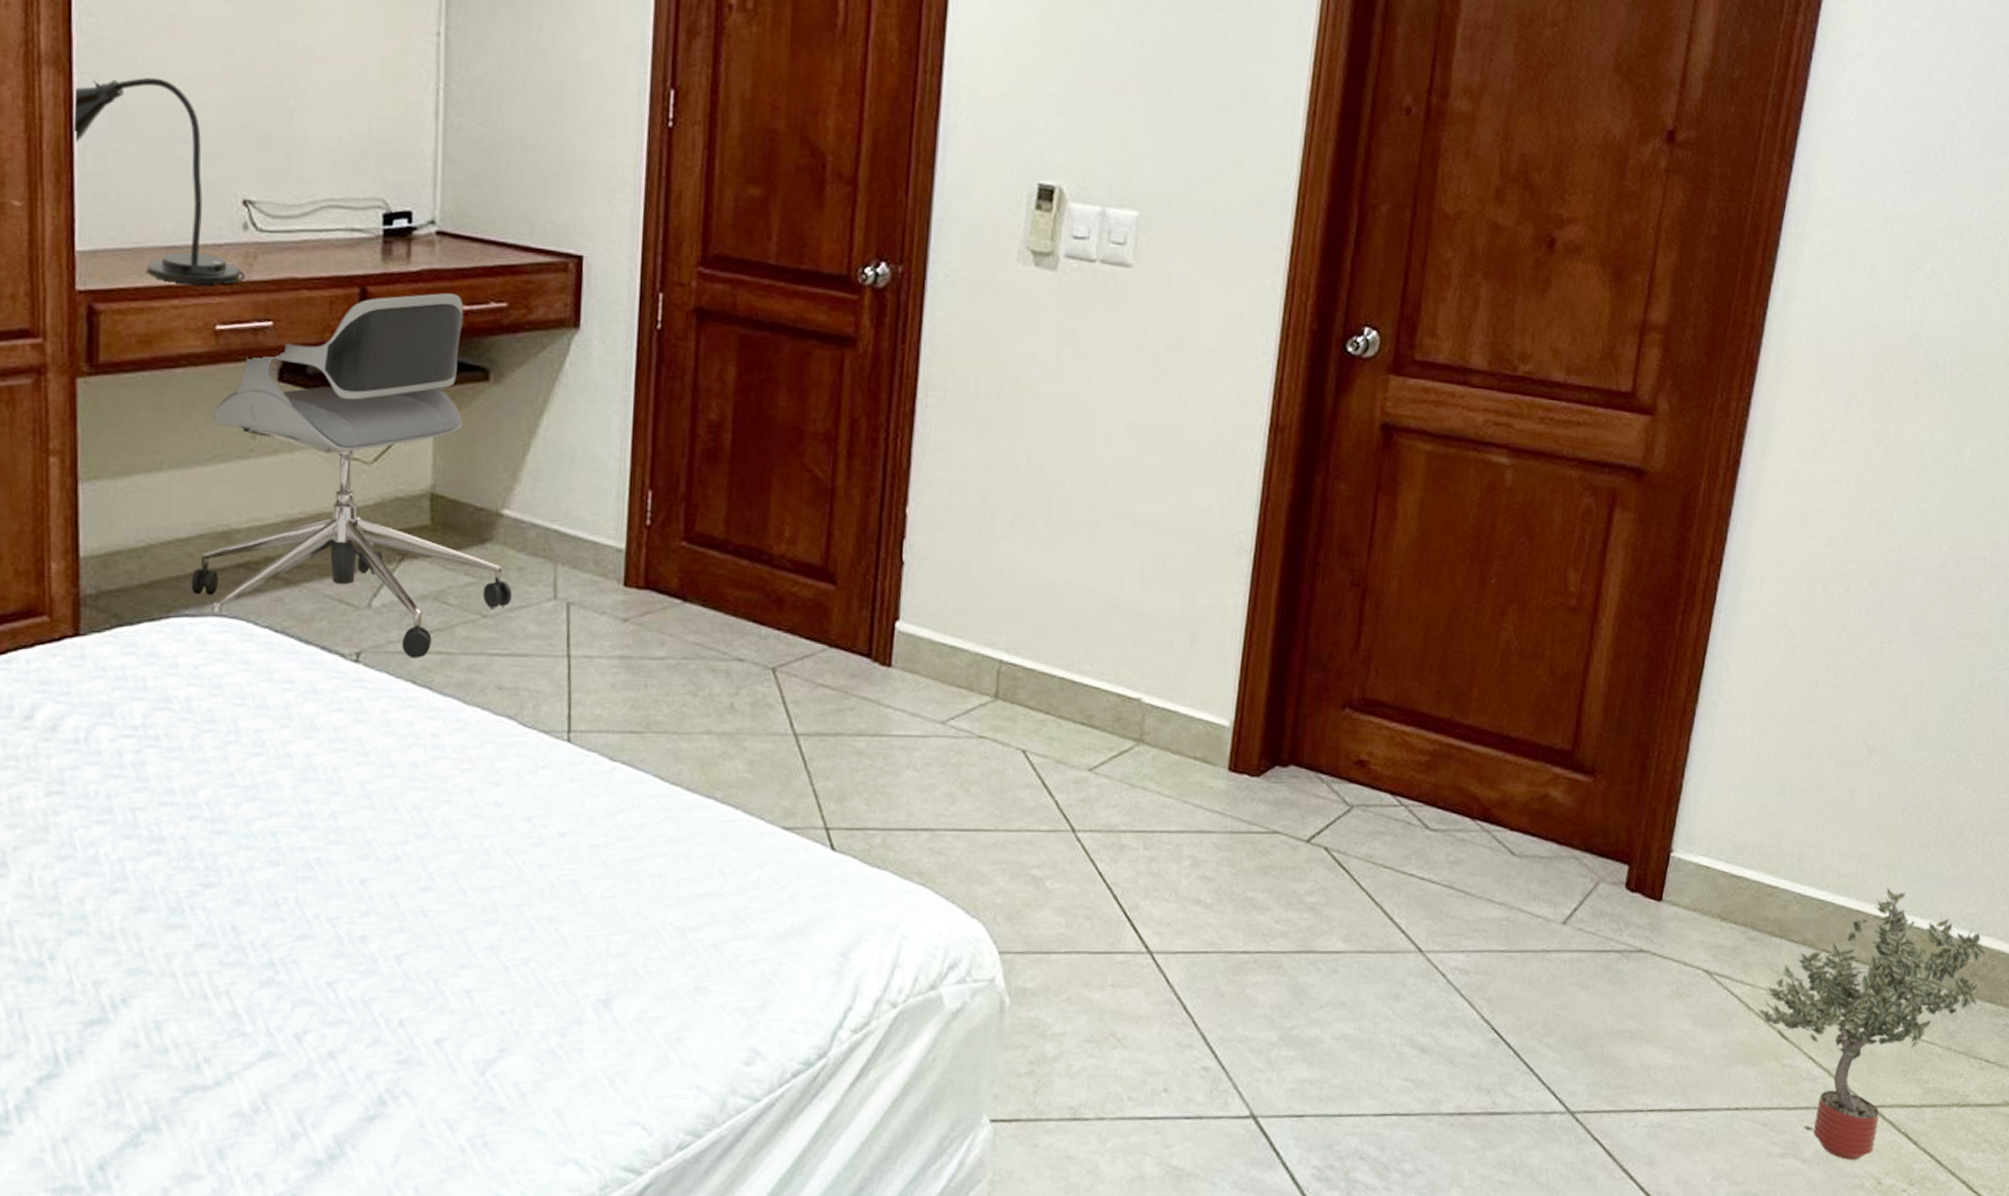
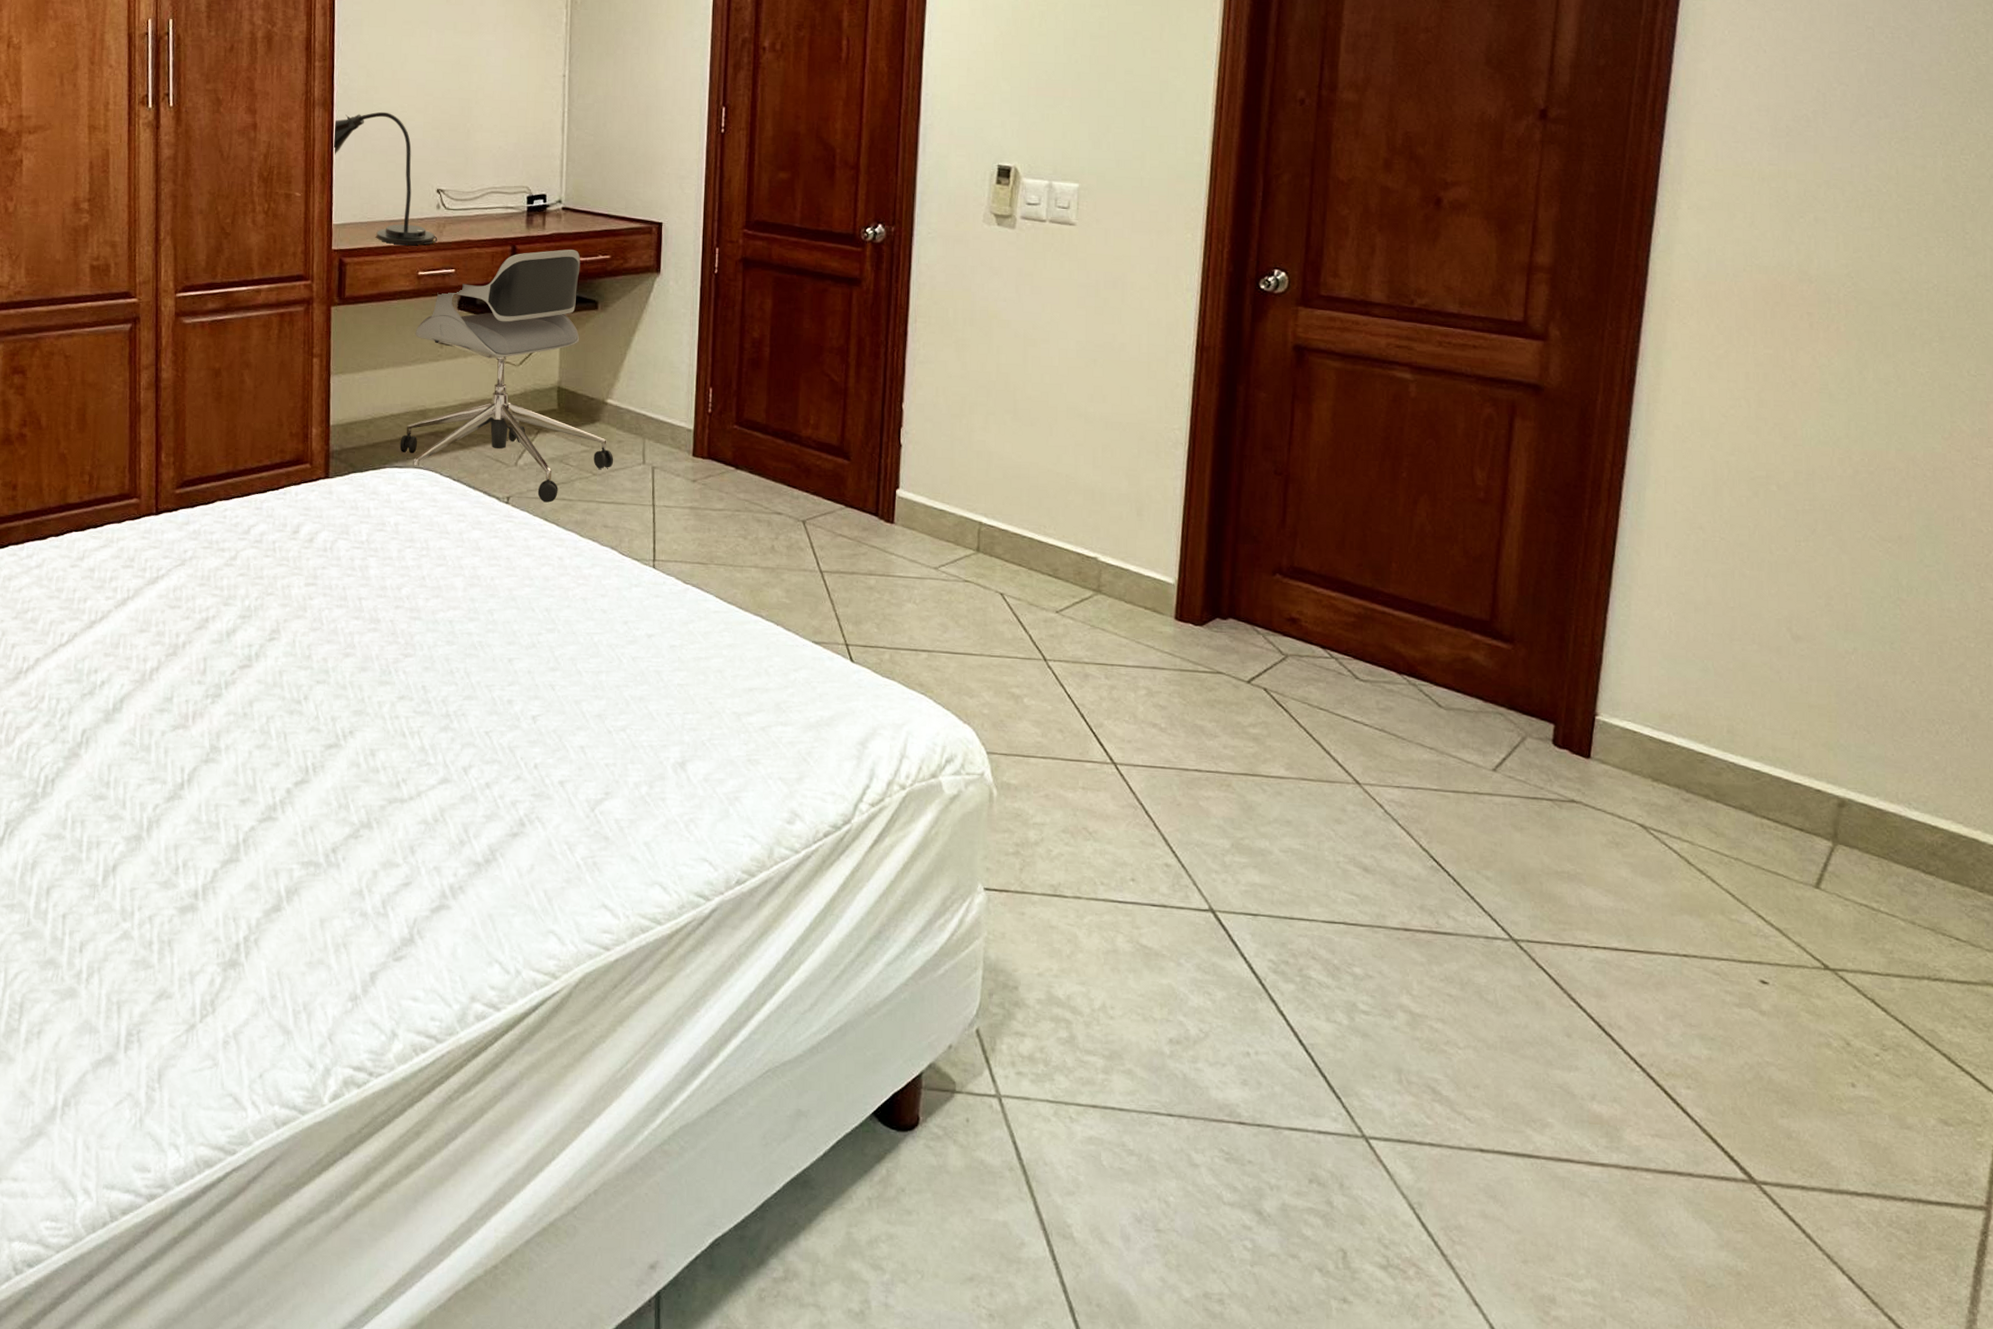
potted tree: present [1758,886,1986,1161] -> none [1699,763,1944,1019]

